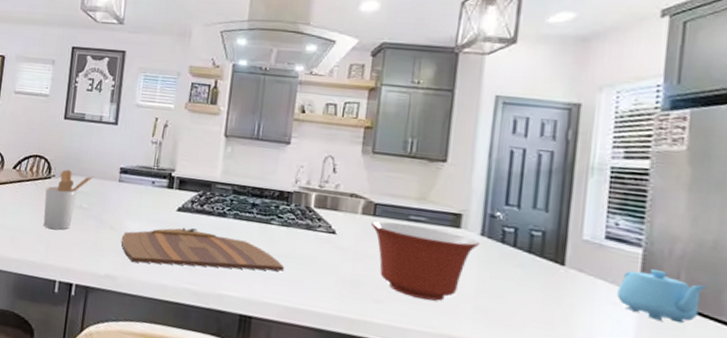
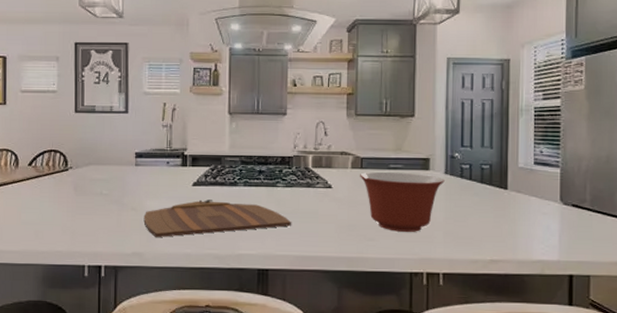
utensil holder: present [43,169,94,230] -> none [64,159,111,218]
teapot: present [617,270,707,324] -> none [545,184,604,222]

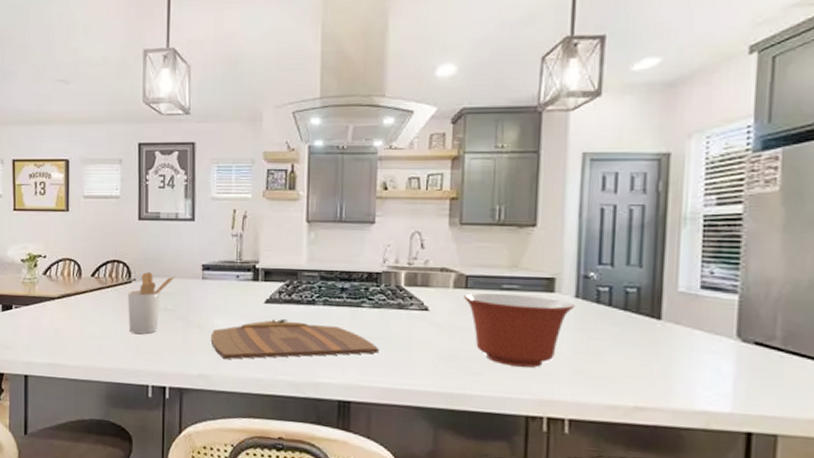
utensil holder: none [64,159,111,218] -> present [127,271,176,334]

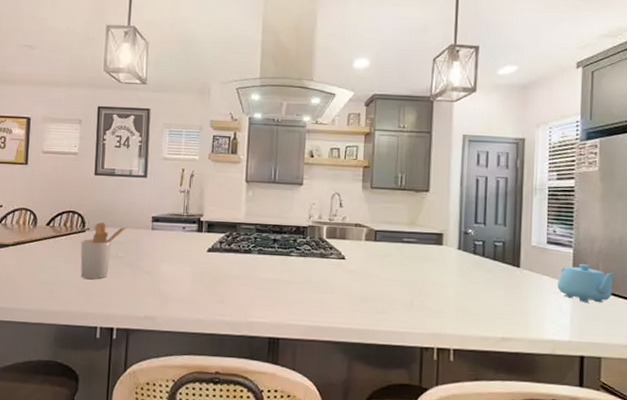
cutting board: present [210,319,380,359] -> none [157,265,305,302]
mixing bowl: present [464,292,575,368] -> none [373,244,458,307]
teapot: none [715,315,804,366] -> present [557,264,617,303]

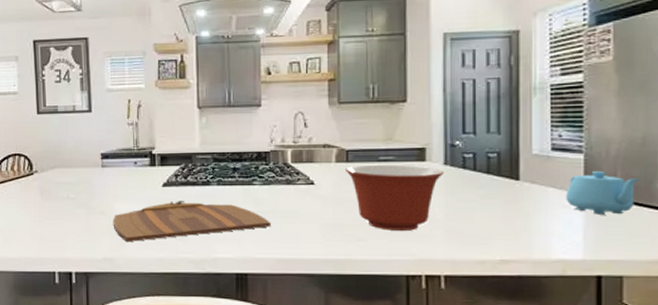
utensil holder: present [80,222,128,279] -> none [30,163,76,223]
cutting board: none [157,265,305,302] -> present [113,201,272,241]
mixing bowl: none [373,244,458,307] -> present [346,164,444,231]

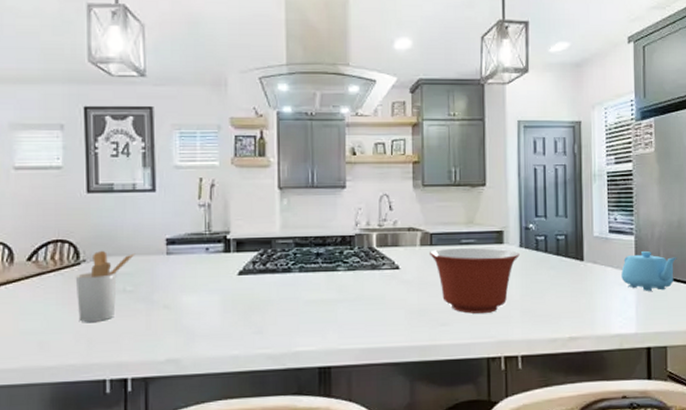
utensil holder: none [30,163,76,223] -> present [75,250,136,322]
cutting board: present [113,201,272,241] -> none [179,290,356,339]

